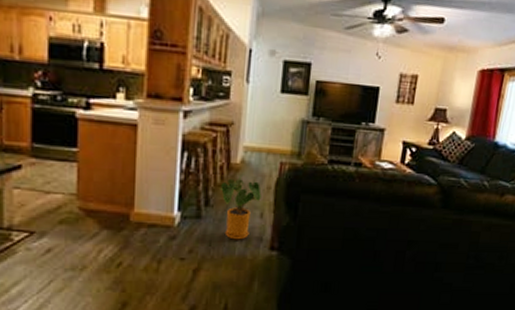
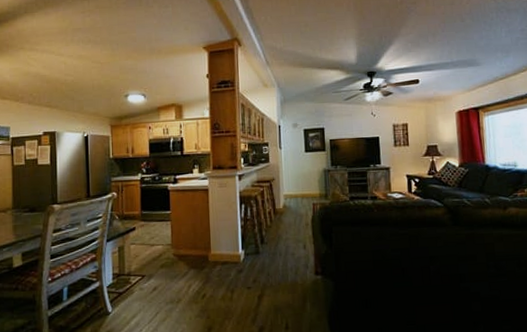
house plant: present [219,174,262,240] -> none [270,216,302,269]

